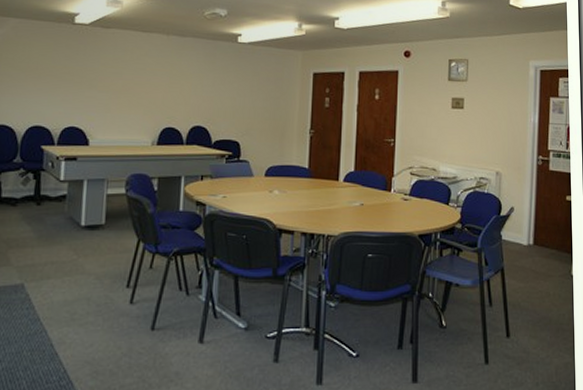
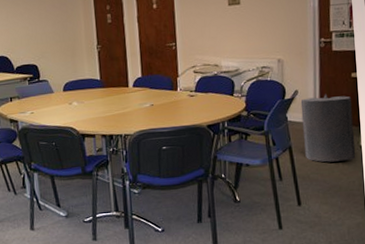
trash can: none [516,215,567,290] -> present [300,94,356,163]

